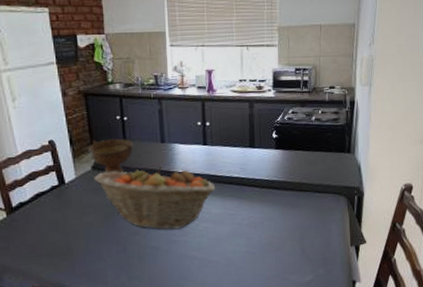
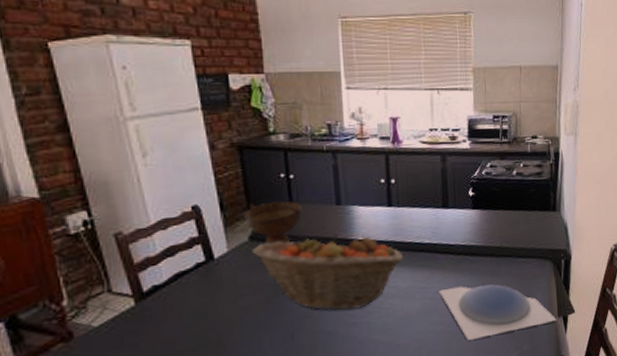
plate: none [245,214,350,261] -> present [439,284,557,340]

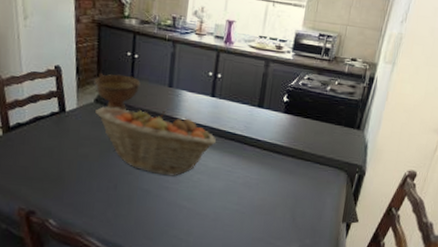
plate: present [439,284,557,340] -> none [241,176,341,226]

